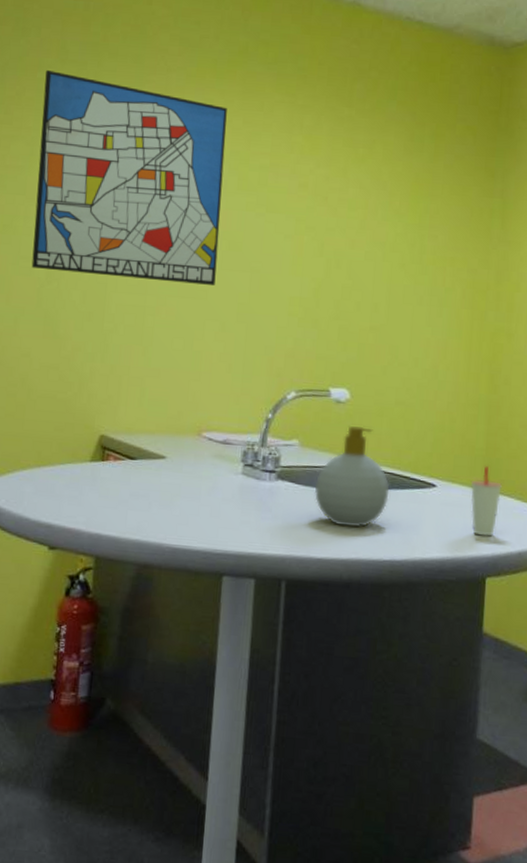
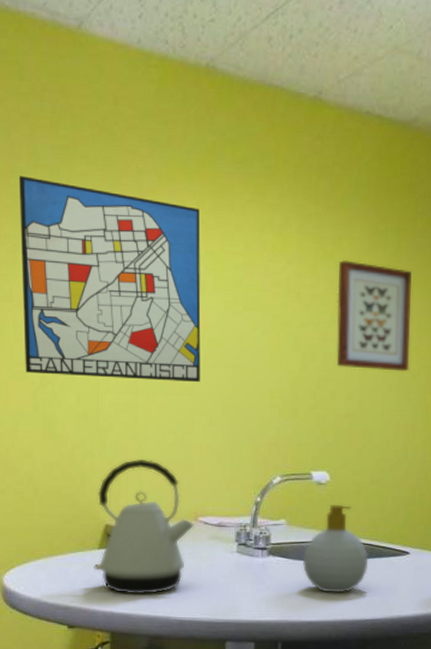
kettle: none [83,364,198,516] -> present [94,458,195,595]
wall art: none [363,165,449,284] -> present [336,260,412,372]

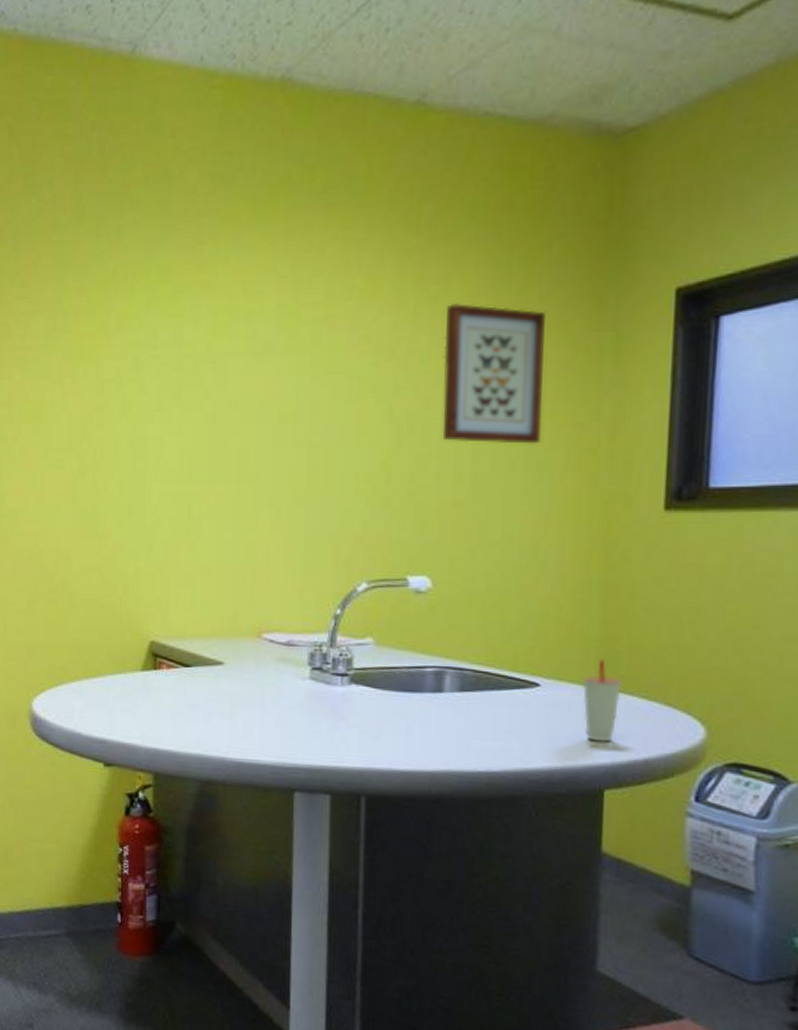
wall art: present [19,175,201,382] -> none [61,230,271,465]
kettle: present [94,458,195,595] -> none [136,560,258,729]
soap bottle: present [302,504,369,593] -> none [394,618,484,736]

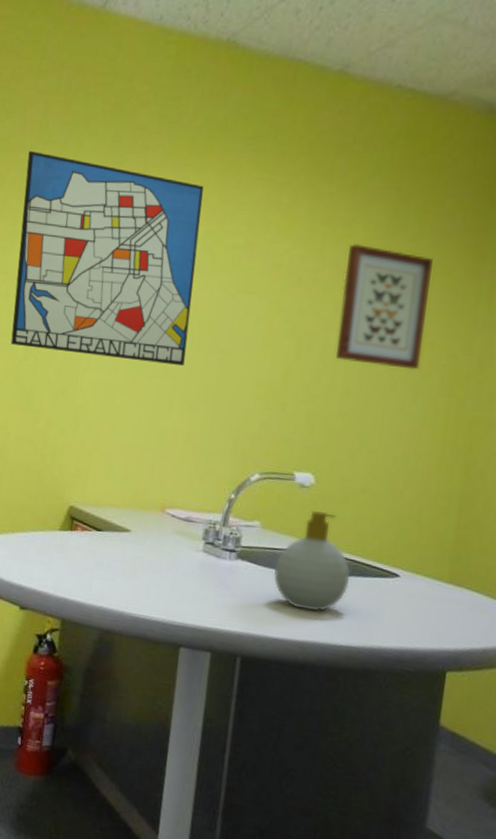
wall art: none [61,230,271,465] -> present [10,150,204,366]
soap bottle: none [394,618,484,736] -> present [273,511,351,612]
cup: present [582,660,622,742] -> none [435,559,470,631]

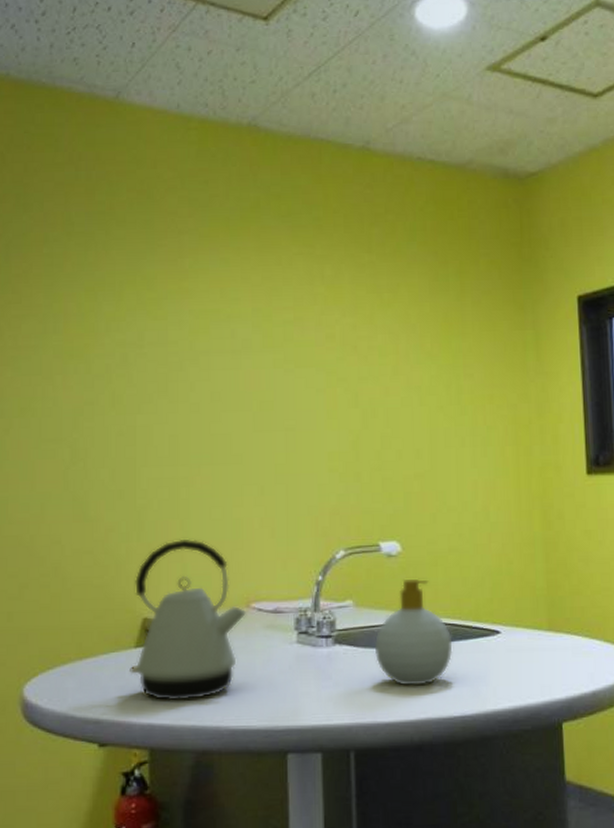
wall art: present [10,150,204,366] -> none [52,243,249,451]
kettle: none [52,440,162,585] -> present [130,538,247,701]
wall art: present [335,244,433,370] -> none [397,308,484,424]

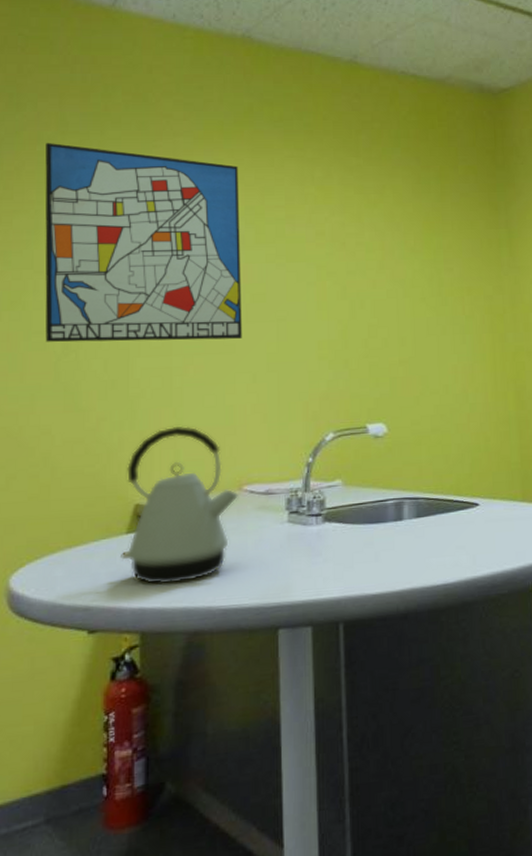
wall art: none [52,243,249,451] -> present [45,142,242,342]
soap bottle: present [374,578,453,686] -> none [362,457,436,559]

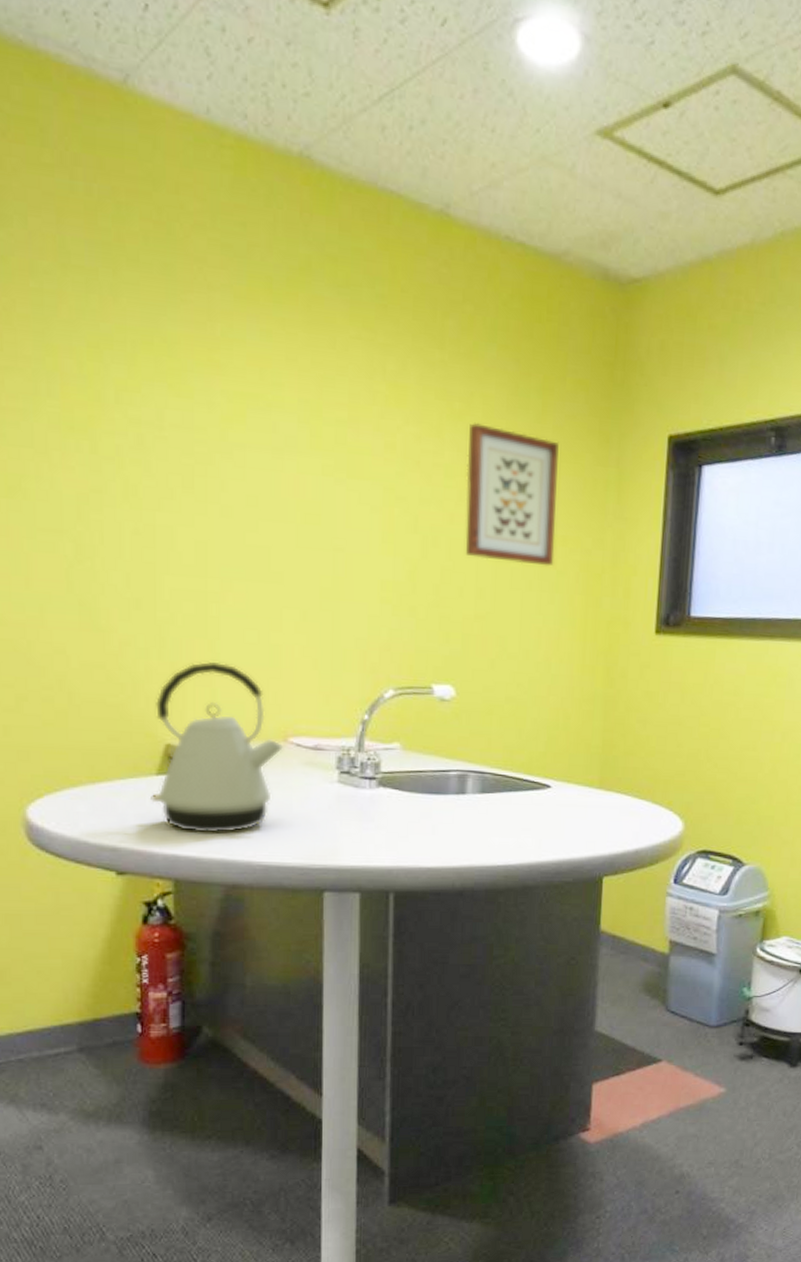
wall art: present [45,142,242,342] -> none [42,276,292,566]
wall art: none [383,208,462,314] -> present [465,423,559,567]

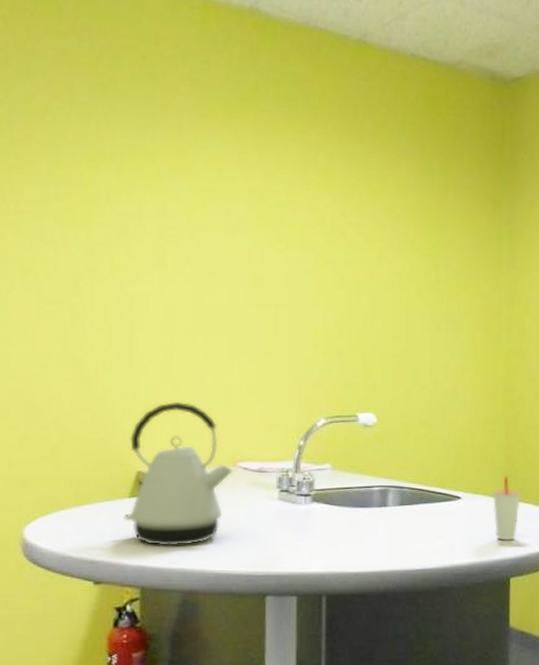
wall art: present [465,423,559,567] -> none [383,198,459,310]
cup: none [586,764,619,836] -> present [492,477,521,540]

